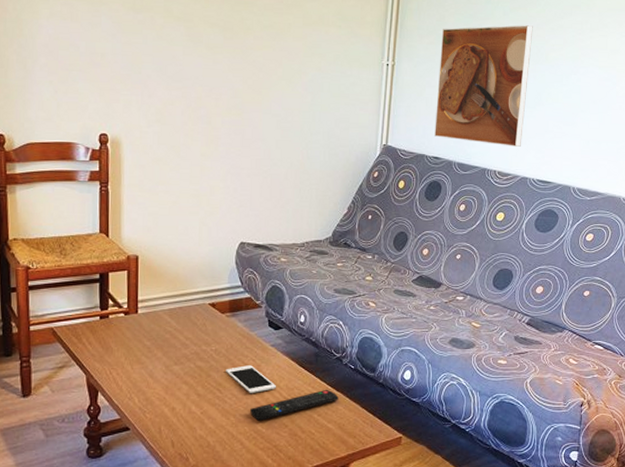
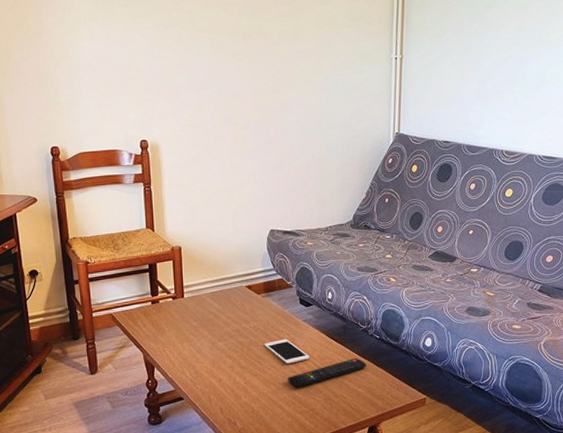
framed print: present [435,25,533,147] -> none [443,10,533,127]

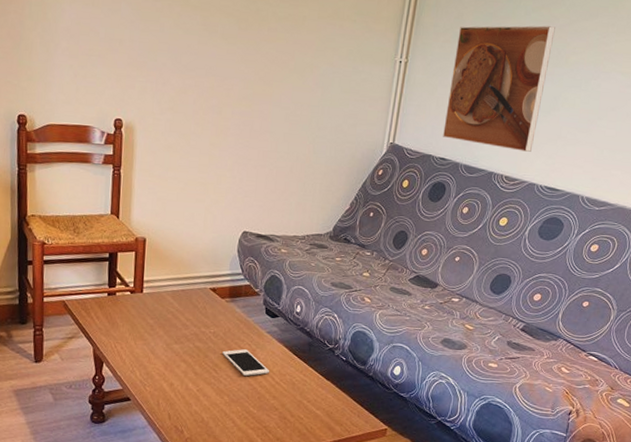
remote control: present [288,357,367,388] -> none [243,377,329,402]
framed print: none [443,10,533,127] -> present [443,25,555,152]

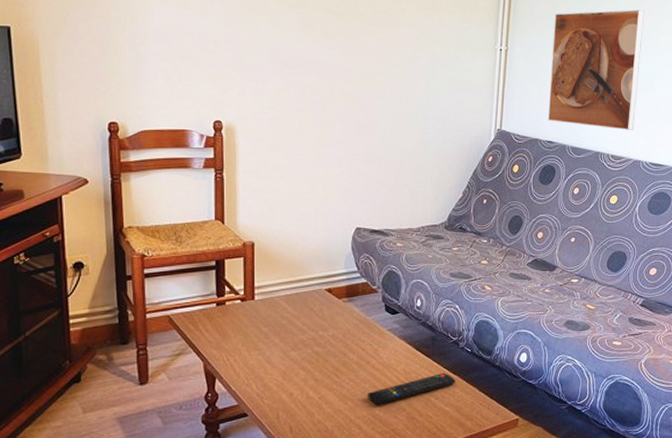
cell phone: present [222,349,269,376] -> none [343,350,393,378]
remote control: none [243,377,329,402] -> present [368,372,456,405]

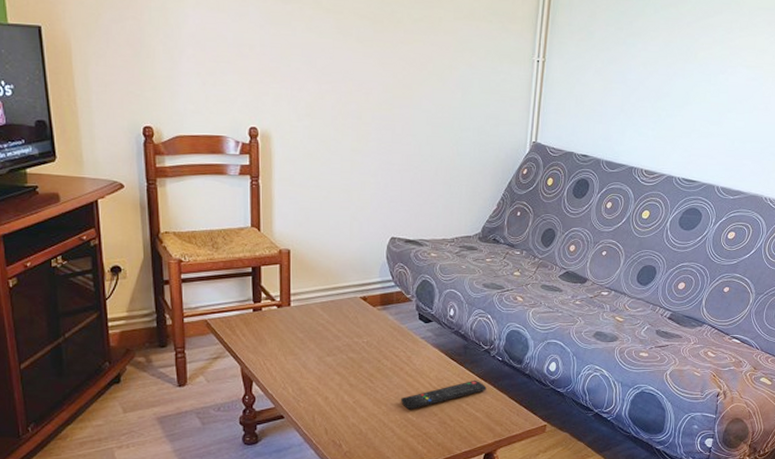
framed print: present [548,9,644,130] -> none [583,22,683,146]

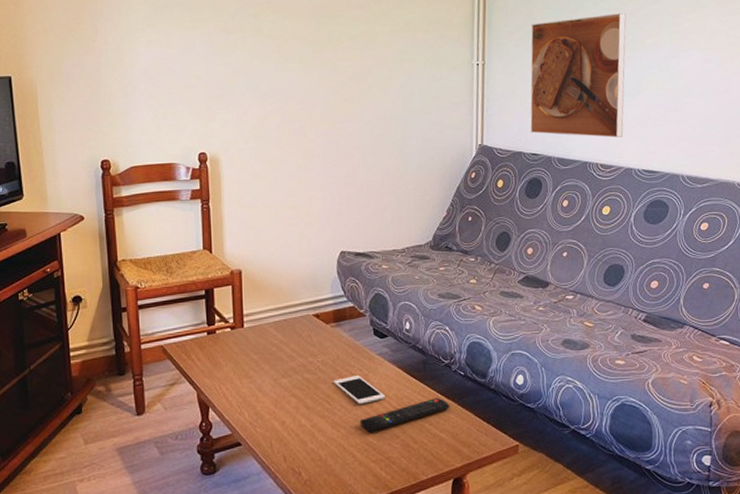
cell phone: none [377,357,426,383] -> present [334,375,385,404]
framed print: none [583,22,683,146] -> present [530,13,626,138]

